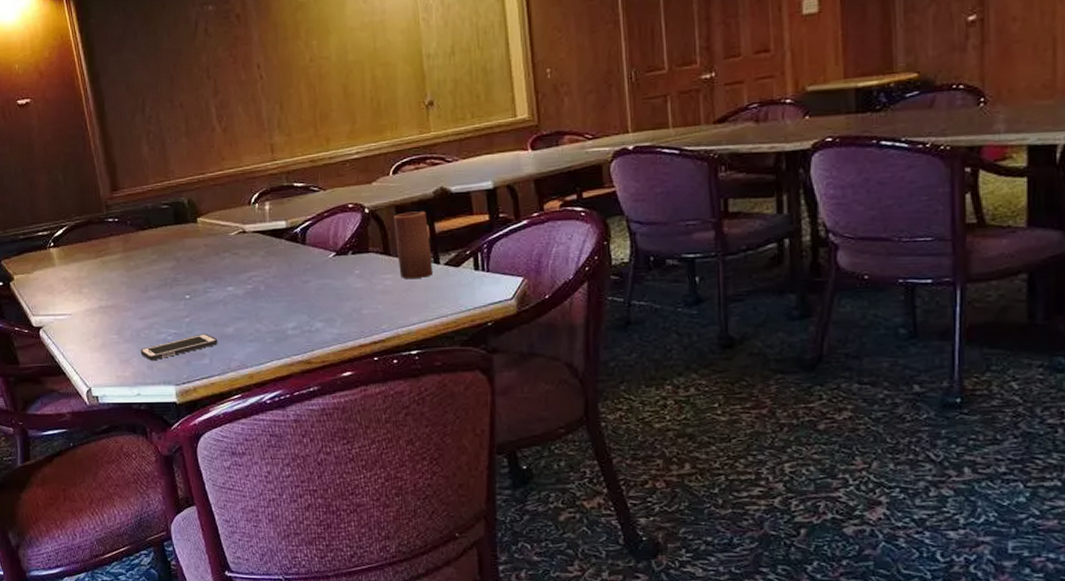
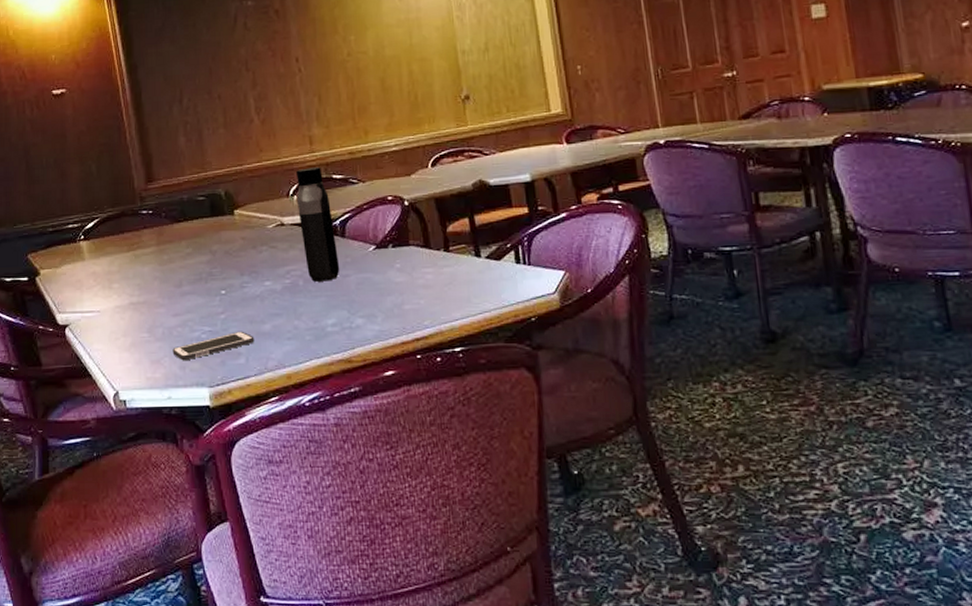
water bottle: none [258,174,301,287] -> present [296,166,340,282]
candle: present [393,211,433,278] -> none [433,203,474,272]

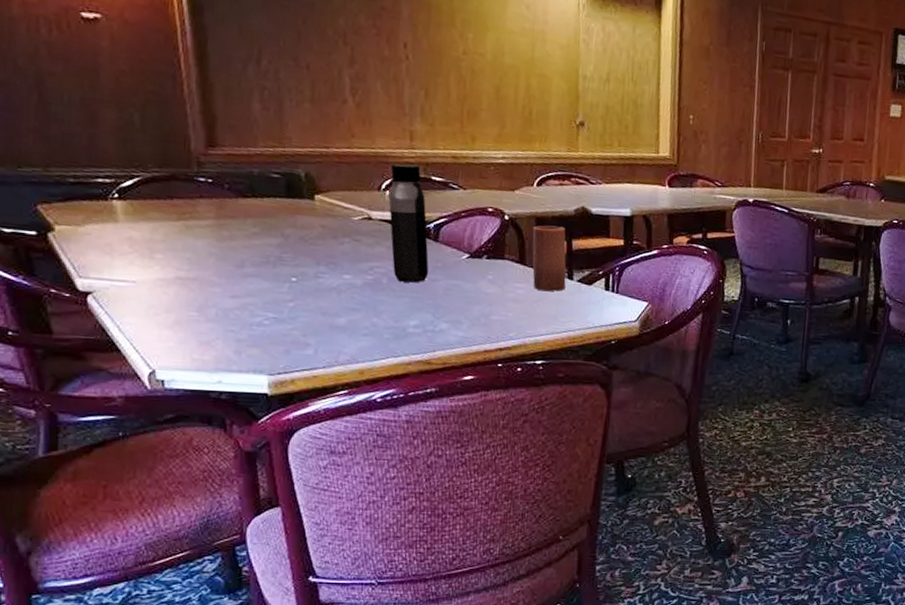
cell phone: present [172,331,255,361] -> none [227,321,326,346]
candle: none [433,203,474,272] -> present [532,225,566,291]

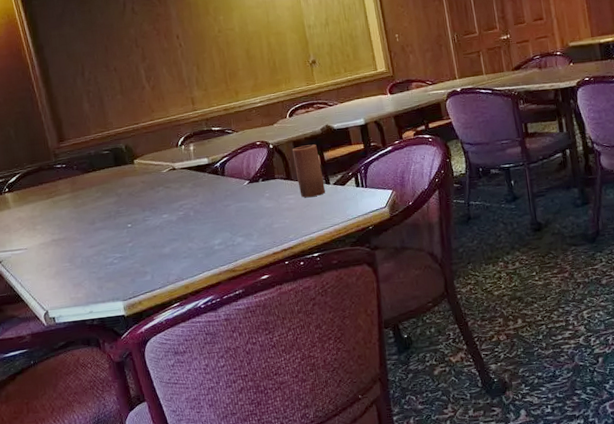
water bottle: present [388,164,429,283] -> none [183,121,222,212]

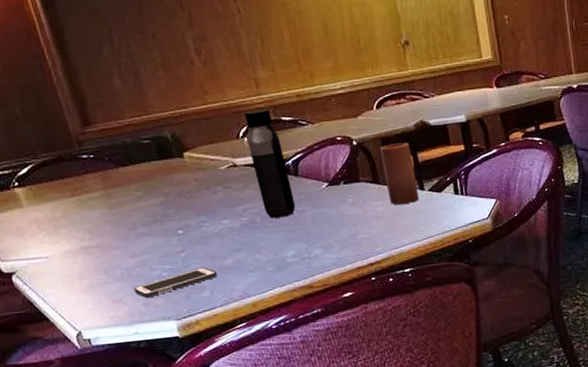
cell phone: none [91,254,158,282] -> present [134,267,218,298]
water bottle: none [183,121,222,212] -> present [244,109,296,218]

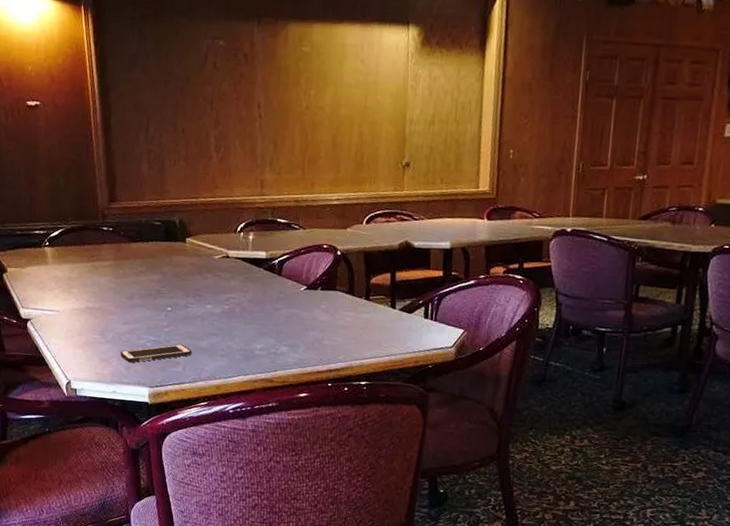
water bottle: present [244,109,296,218] -> none [242,209,273,312]
candle: present [380,142,419,205] -> none [360,259,390,319]

